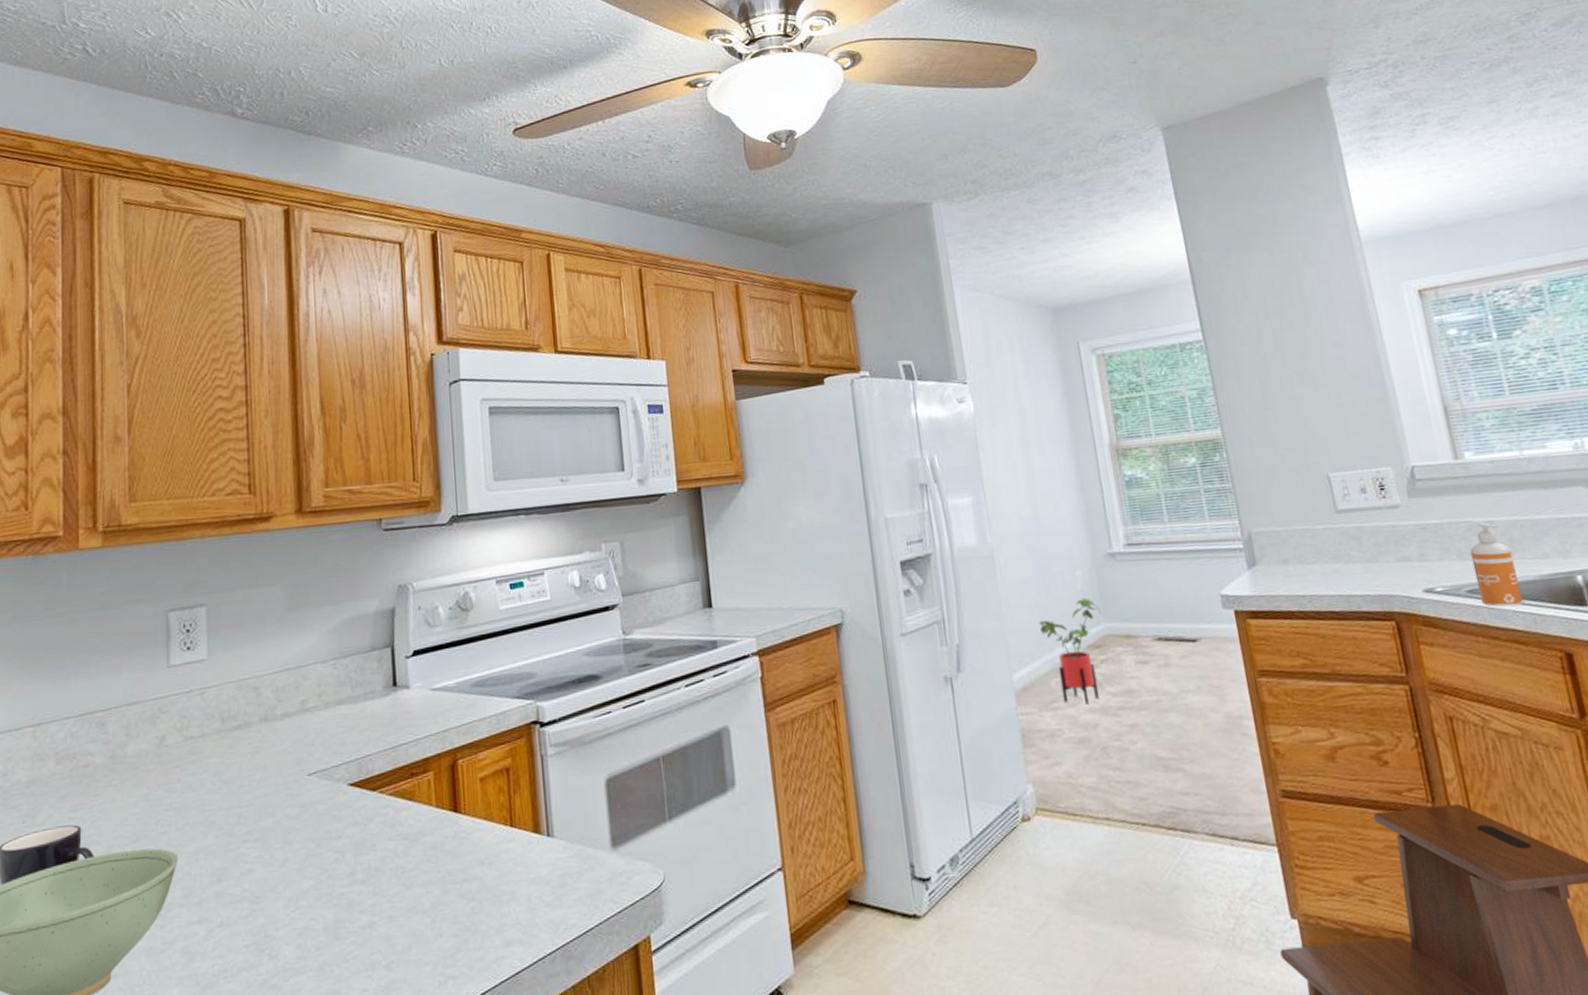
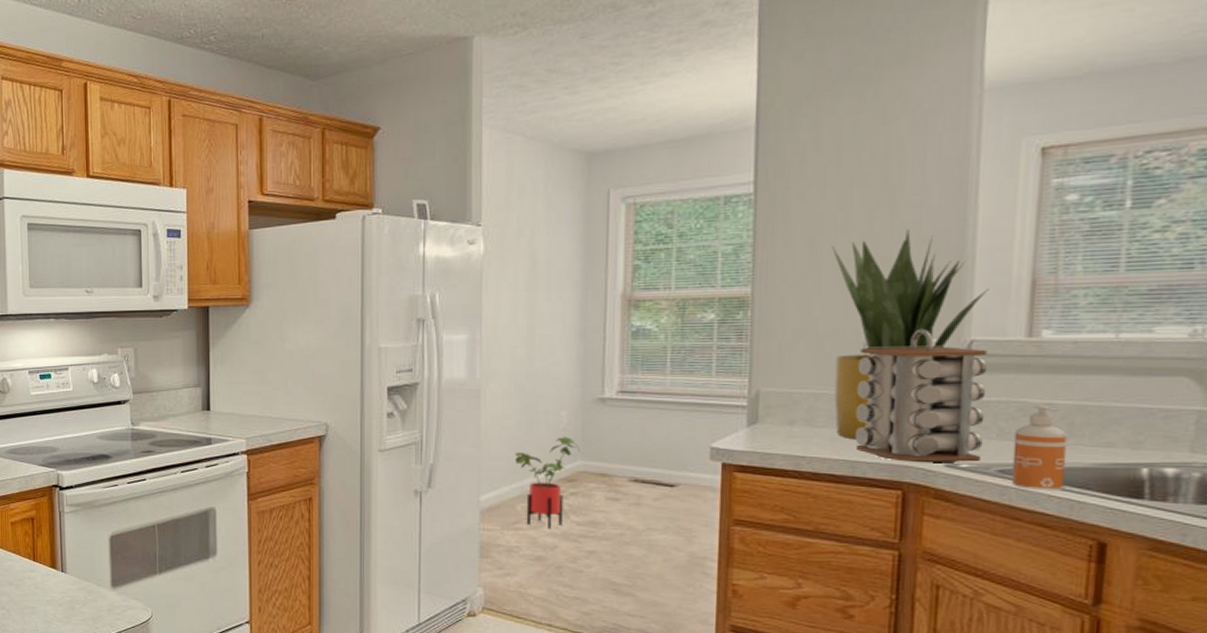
planter: none [1278,366,1414,573] -> present [831,229,990,440]
spice rack: none [1326,459,1452,592] -> present [855,329,988,464]

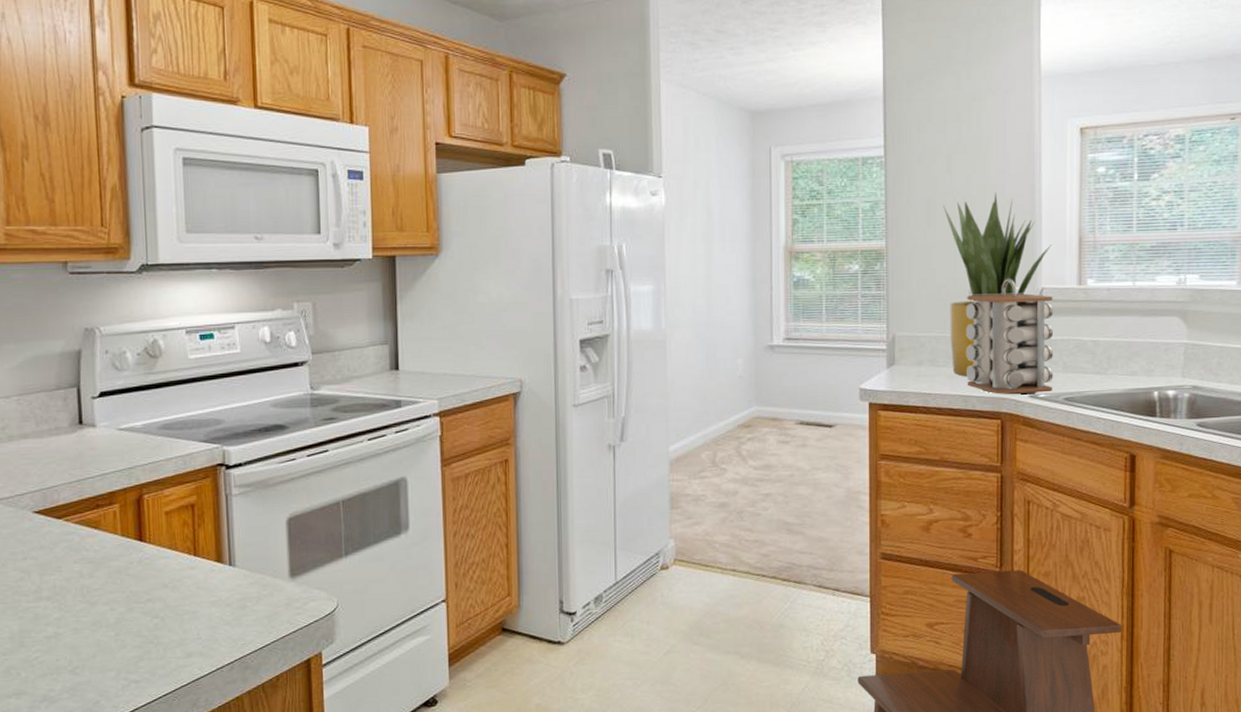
house plant: present [514,436,581,529] -> none [698,383,755,475]
soap dispenser: present [1011,405,1067,491] -> none [1073,342,1108,414]

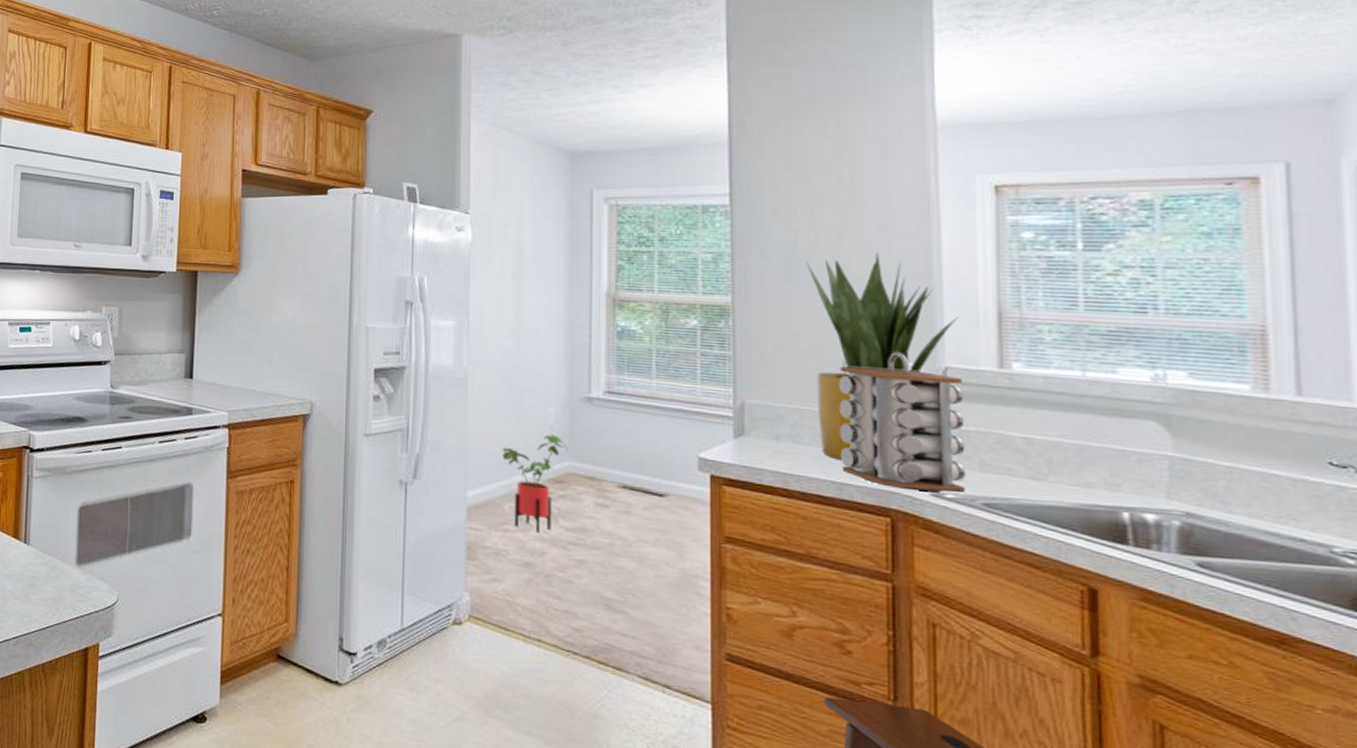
house plant: none [698,383,755,475] -> present [501,434,569,533]

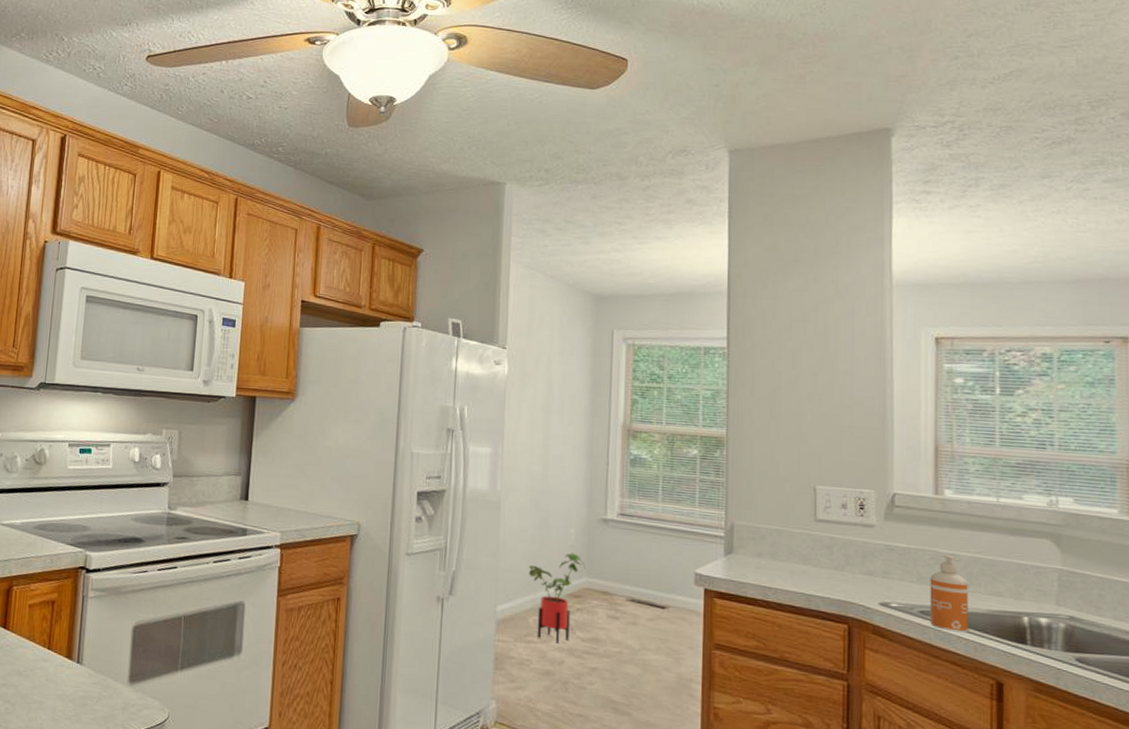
planter: present [806,252,959,461] -> none [787,392,905,575]
spice rack: present [839,352,966,494] -> none [809,480,907,603]
soap dispenser: none [996,438,1050,530] -> present [930,555,969,633]

